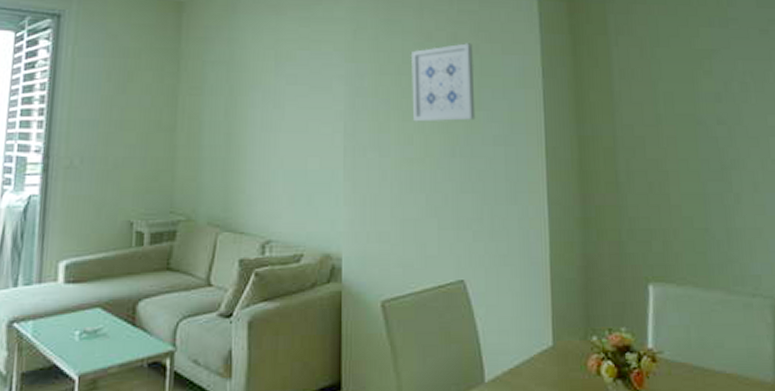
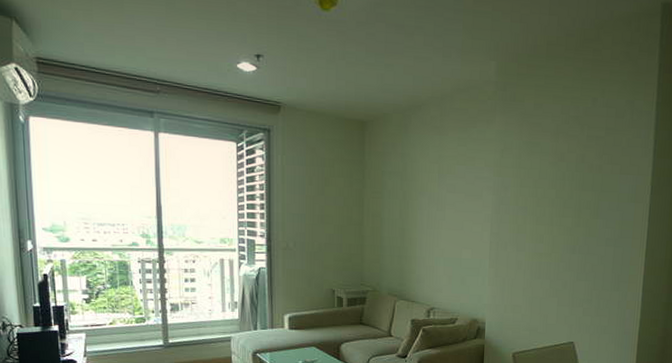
wall art: present [410,43,476,122] -> none [544,164,597,227]

